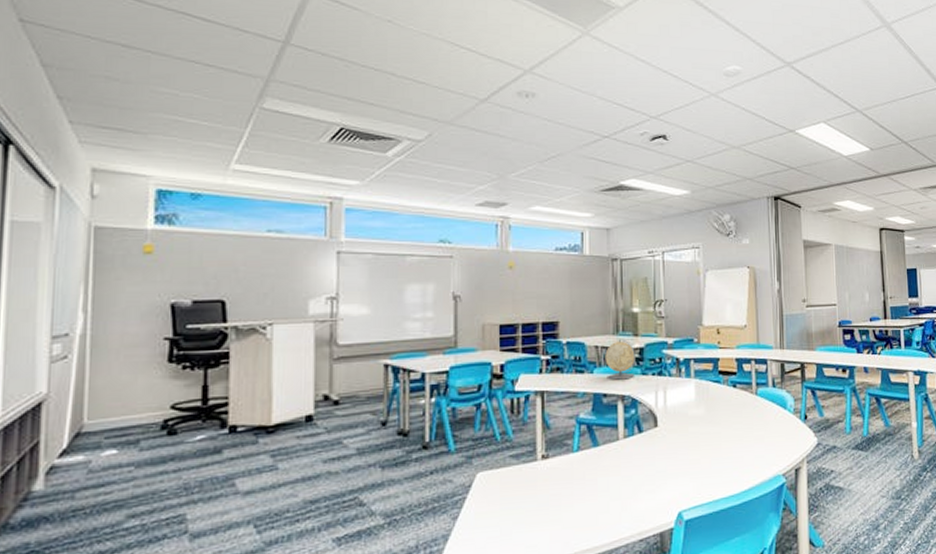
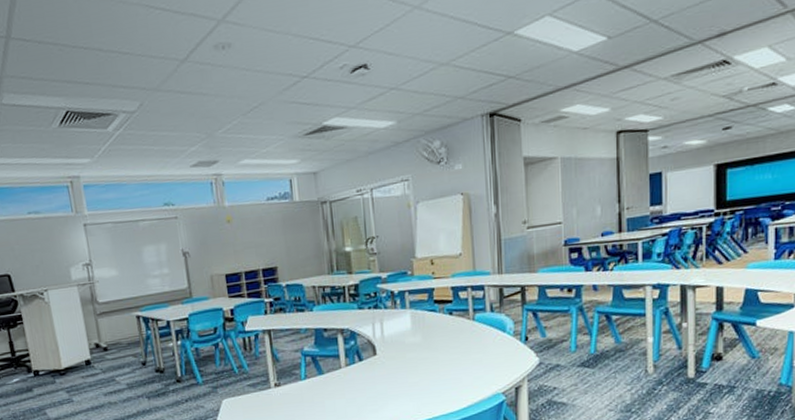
globe: present [605,339,635,380] -> none [322,277,351,316]

